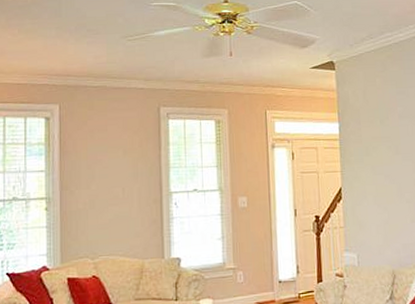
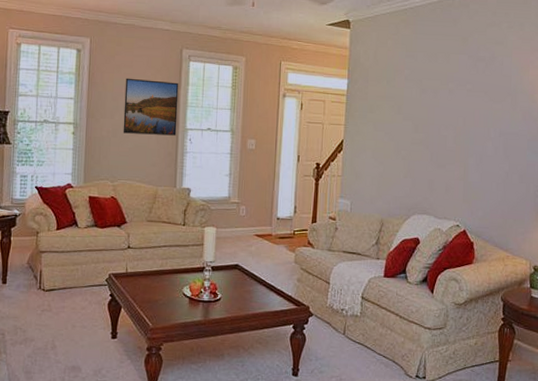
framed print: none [100,143,160,204] -> present [123,78,179,136]

